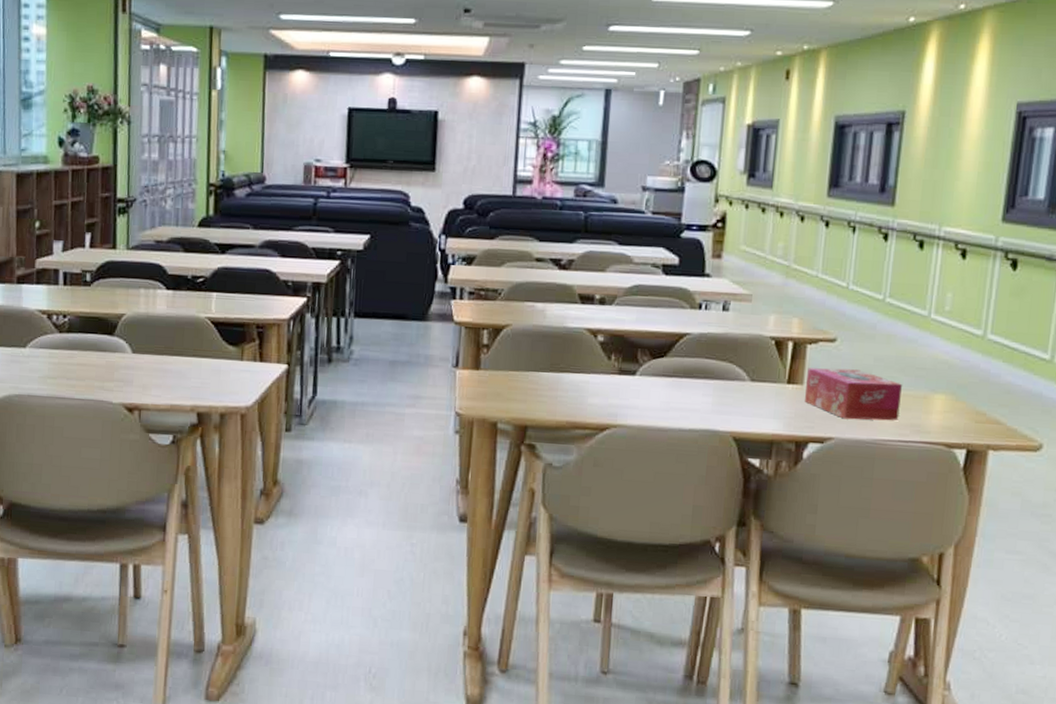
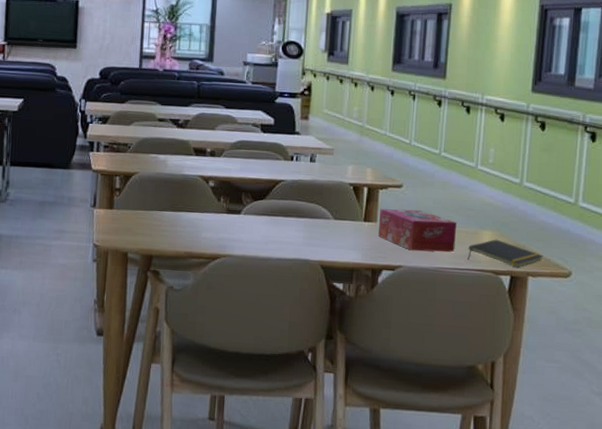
notepad: none [914,404,1008,439] -> present [467,239,543,267]

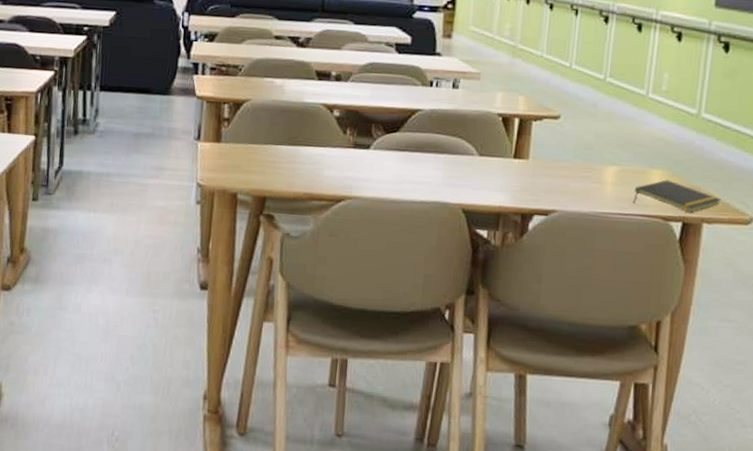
tissue box: present [377,208,456,252] -> none [529,143,622,195]

